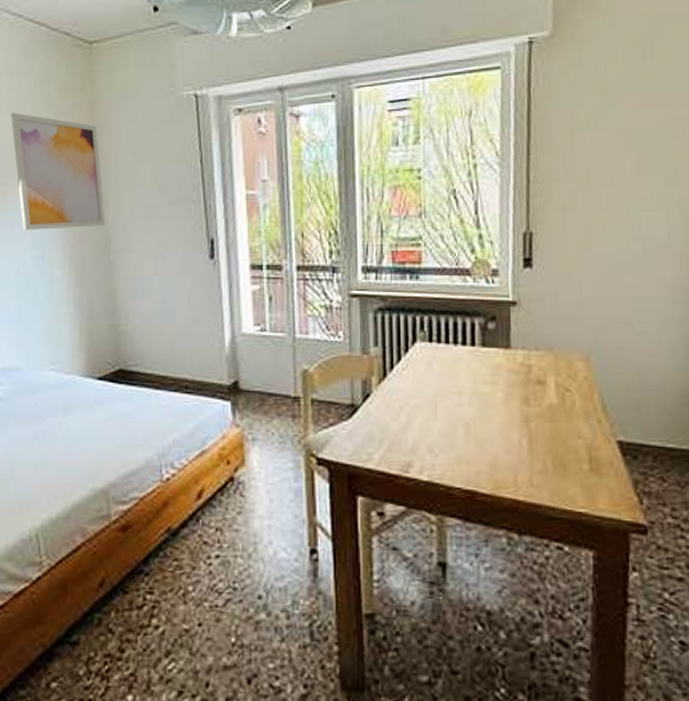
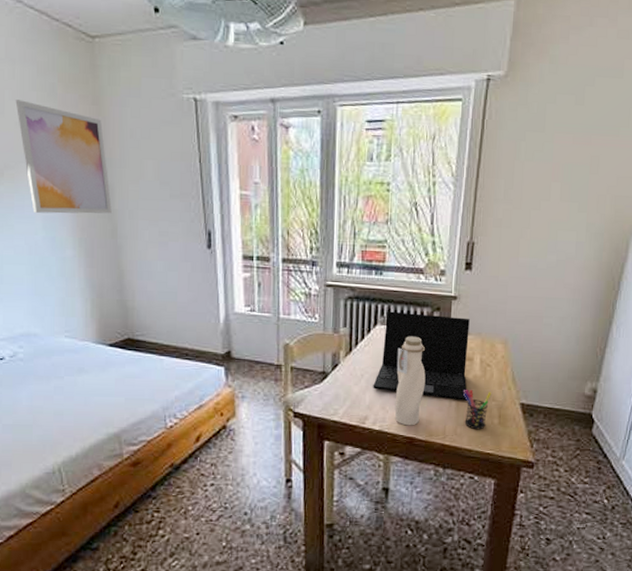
laptop: none [416,324,544,440] -> present [373,311,470,402]
water bottle: none [444,354,485,475] -> present [394,336,426,426]
pen holder: none [537,424,576,480] -> present [463,390,492,430]

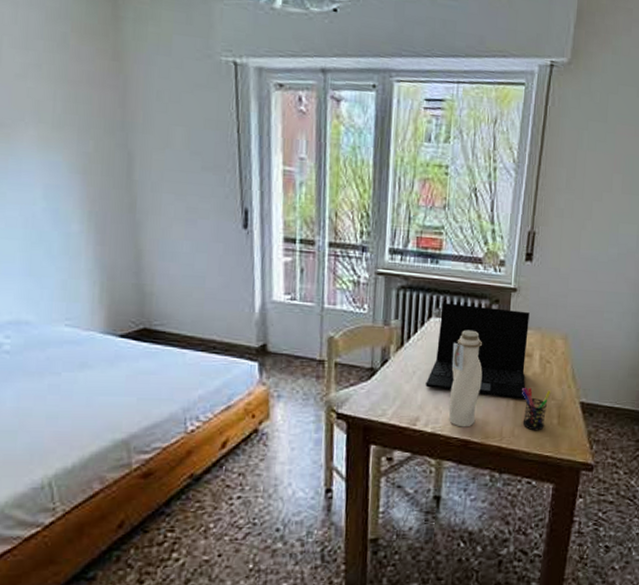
wall art: present [15,100,112,214] -> none [16,48,131,185]

